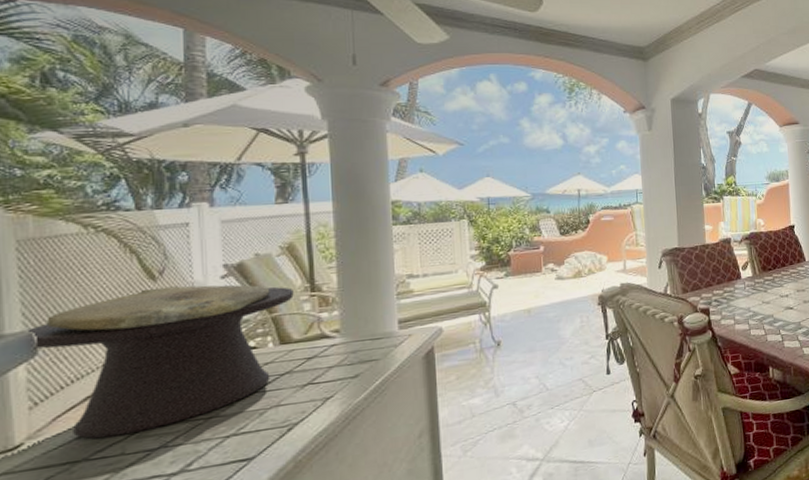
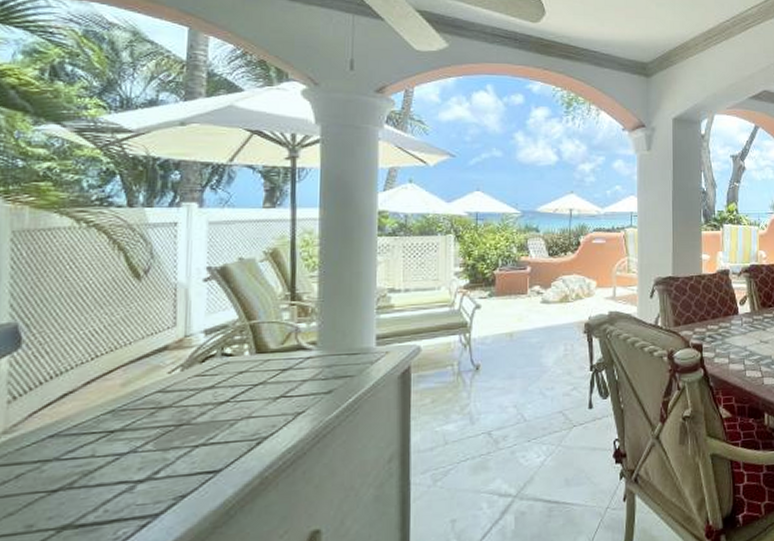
decorative bowl: present [27,284,294,439] -> none [13,286,274,439]

